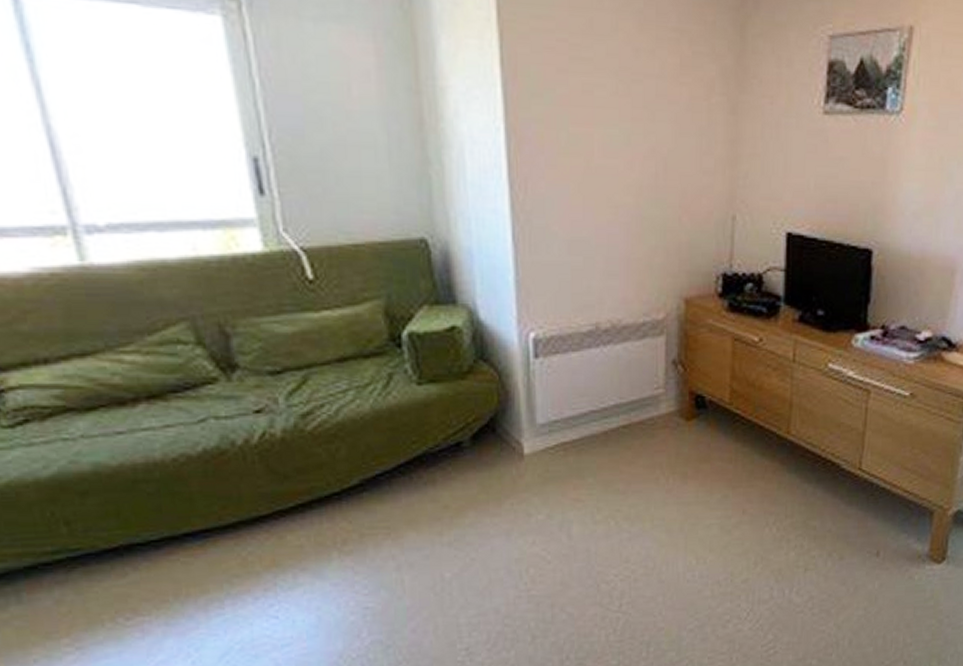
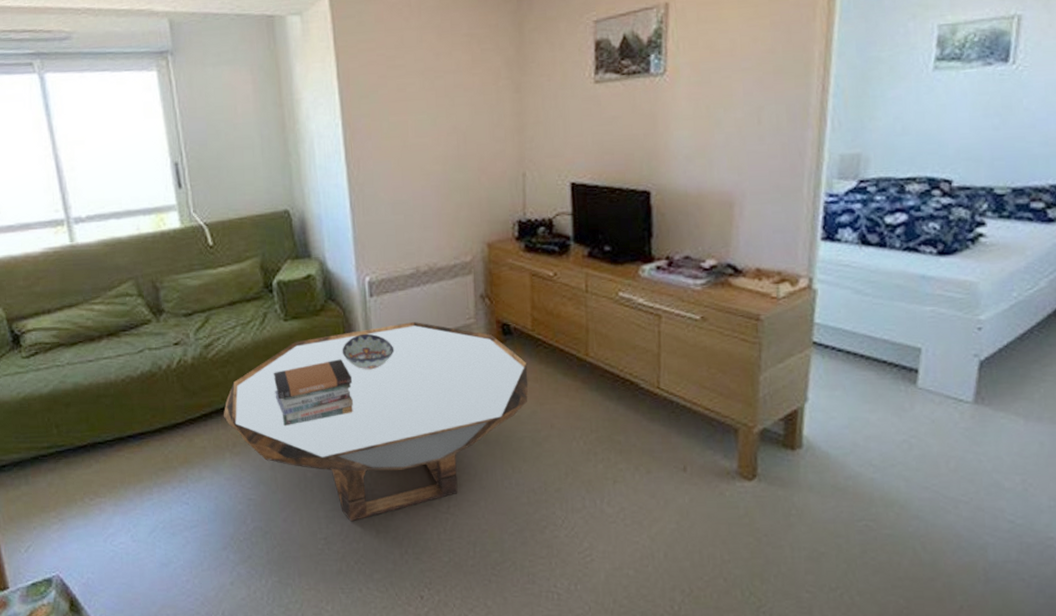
coffee table: none [328,391,722,628] -> present [223,322,529,522]
book stack: none [400,434,509,518] -> present [273,359,354,427]
decorative bowl: none [495,403,563,449] -> present [342,333,395,371]

